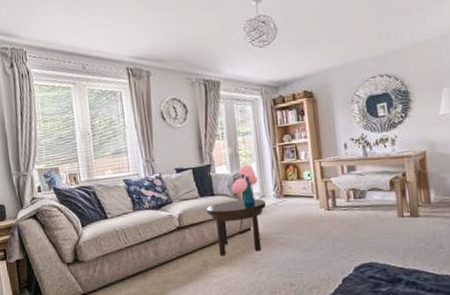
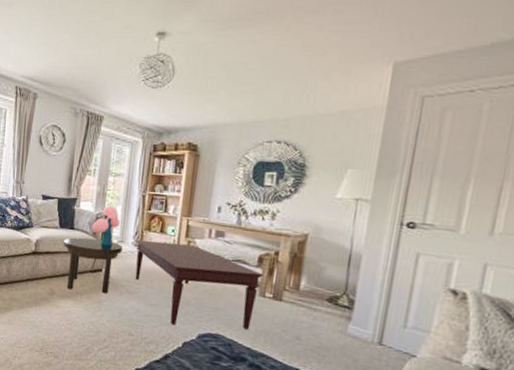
coffee table: none [277,184,398,265] -> present [135,240,264,330]

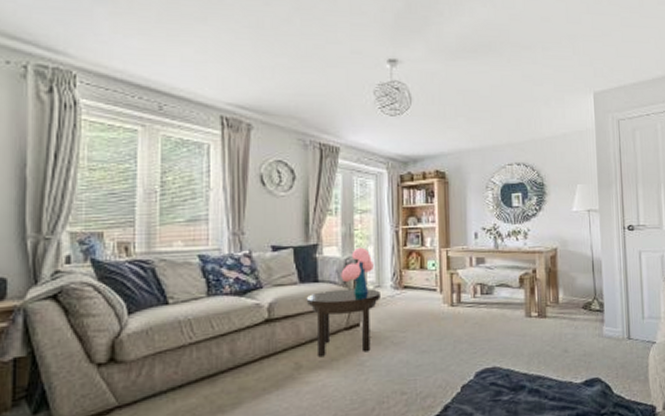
coffee table: present [135,240,264,330] -> none [395,277,526,370]

